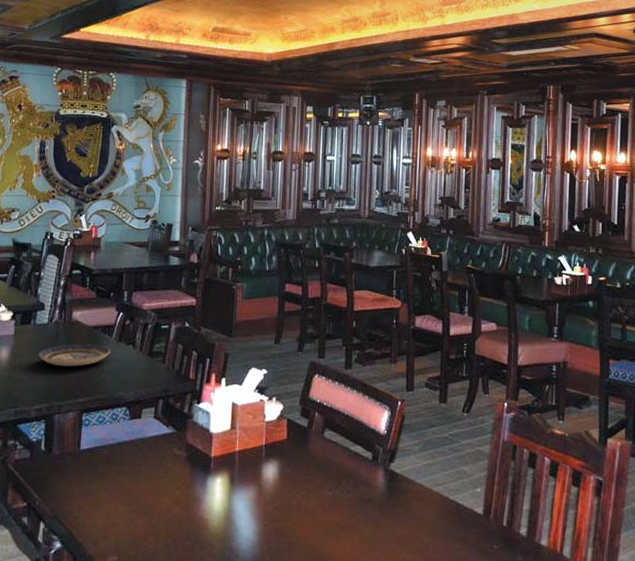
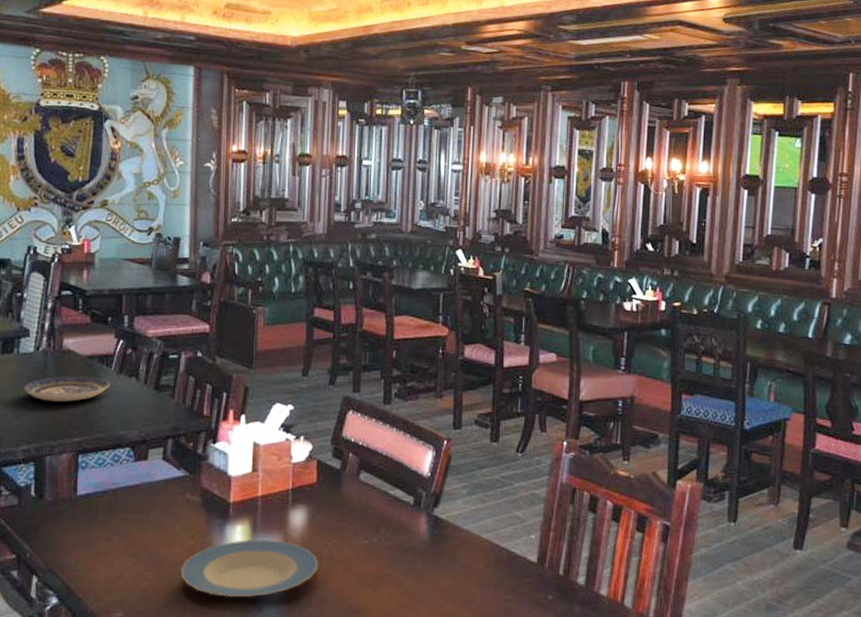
plate: none [167,490,288,544] -> present [180,539,319,598]

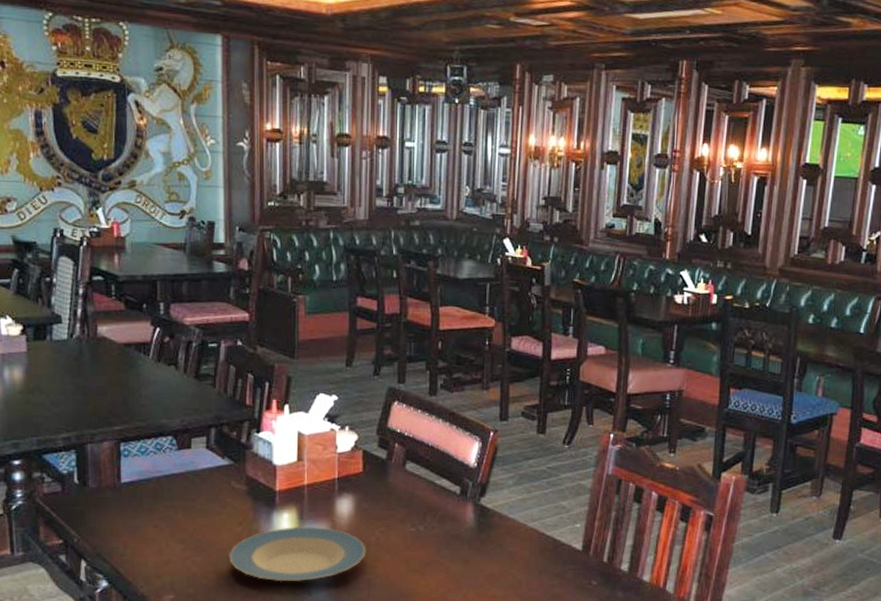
plate: present [24,376,110,402] -> none [60,364,149,390]

